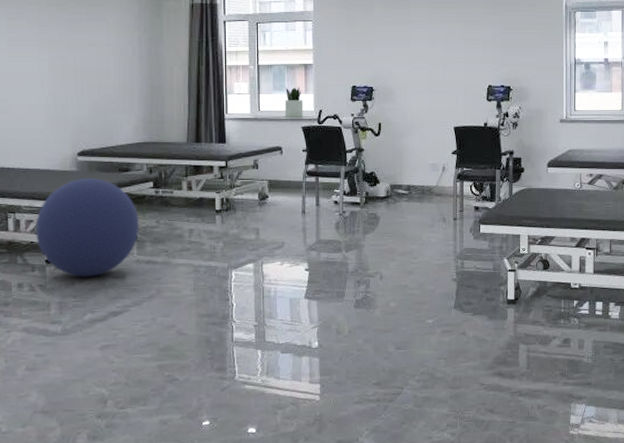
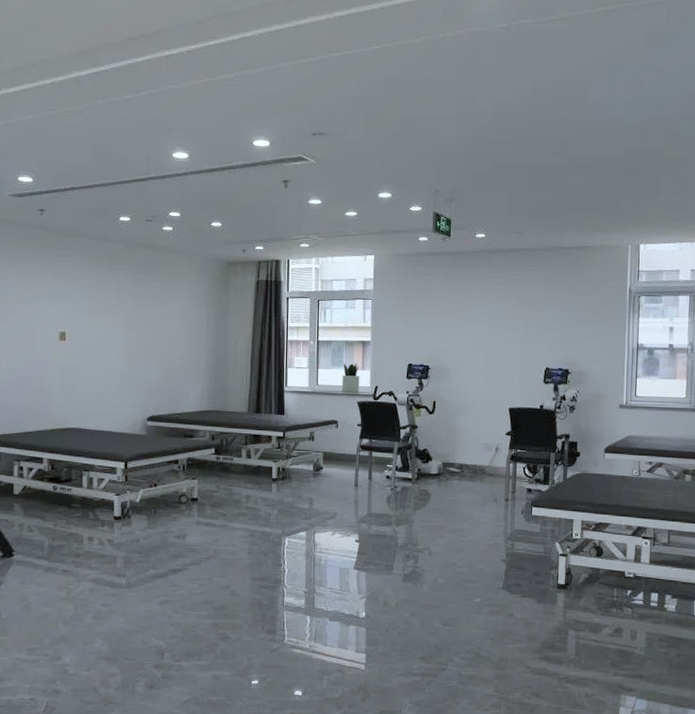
exercise ball: present [36,177,139,277] -> none [106,441,200,535]

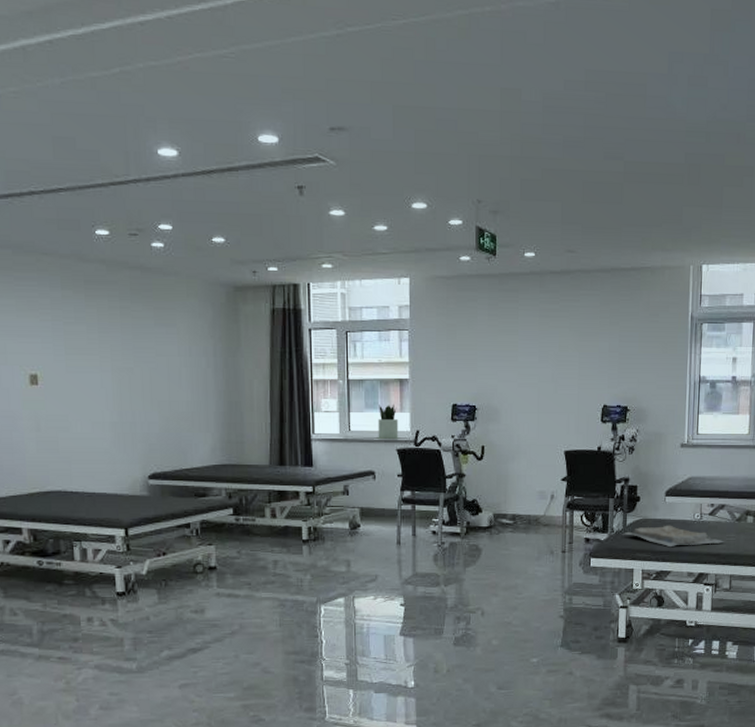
towel: none [562,479,662,501] -> present [621,525,724,548]

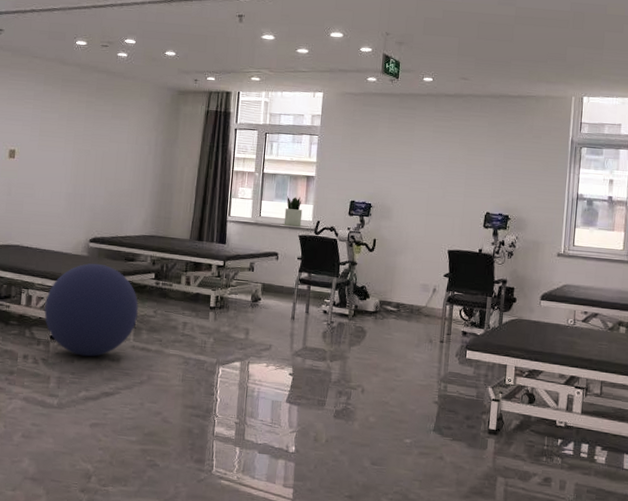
exercise ball: none [104,503,219,611] -> present [44,263,139,357]
towel: present [621,525,724,548] -> none [497,326,596,350]

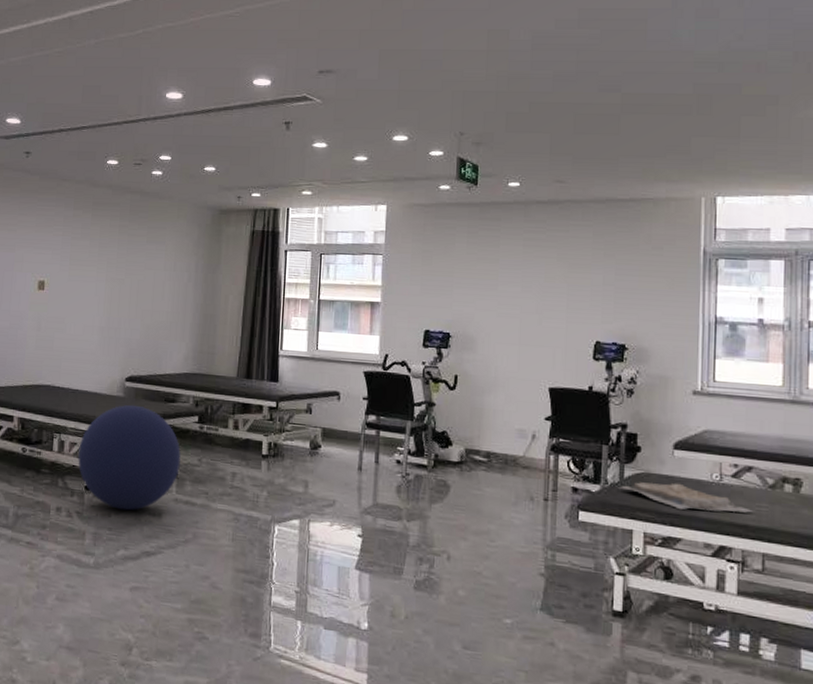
planter: present [282,196,303,228] -> none [344,326,368,363]
towel: none [497,326,596,350] -> present [617,482,752,513]

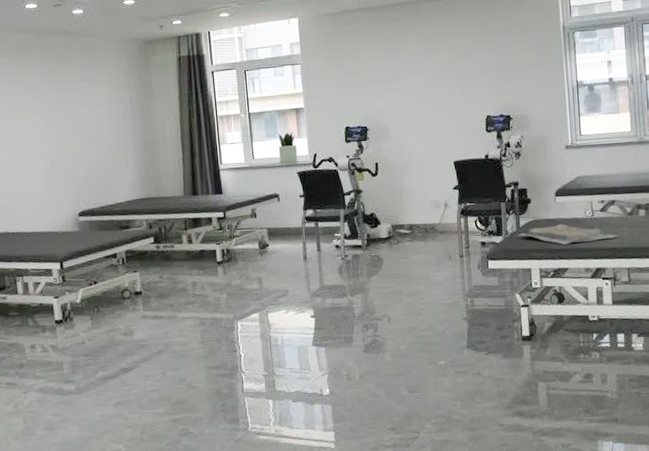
exercise ball: present [78,404,181,511] -> none [43,237,143,336]
planter: none [344,326,368,363] -> present [278,132,299,165]

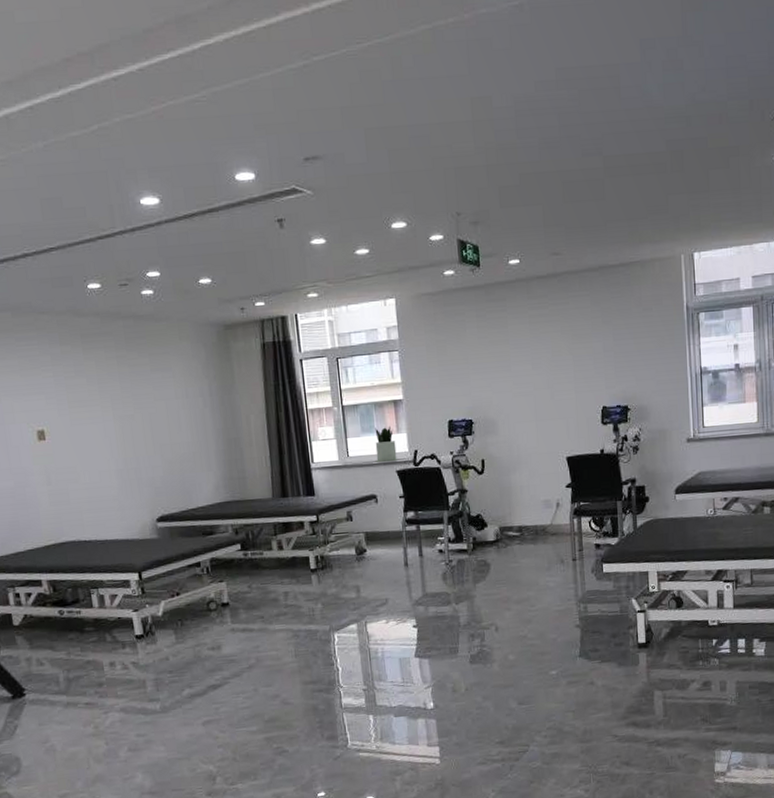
towel: present [516,223,618,245] -> none [633,523,741,547]

